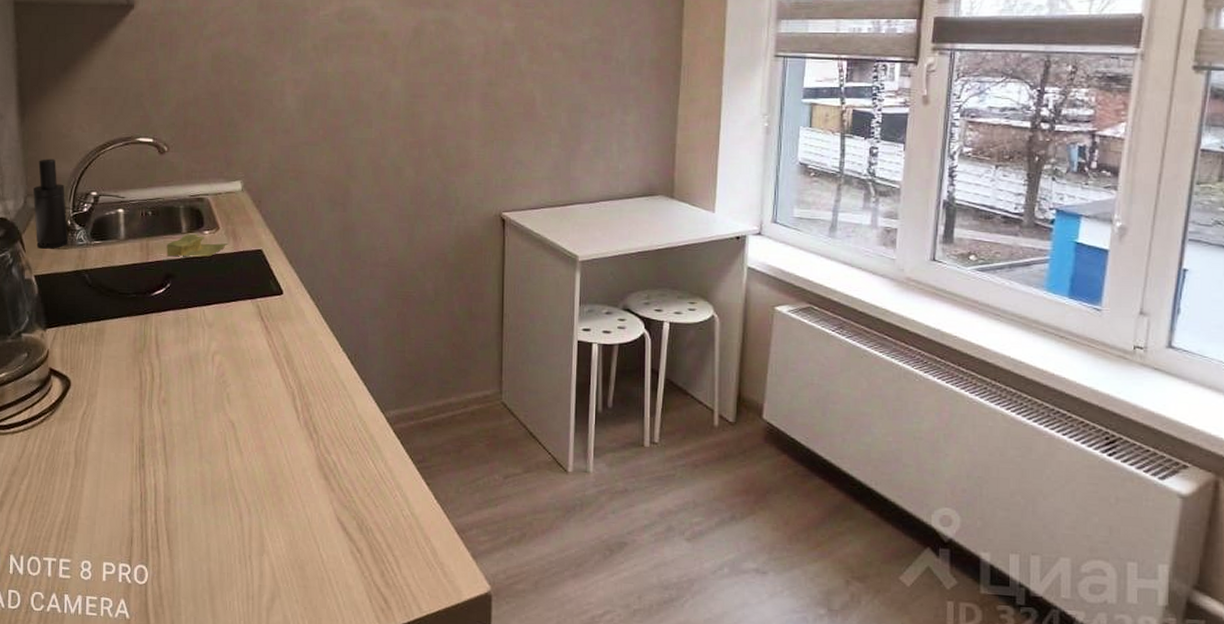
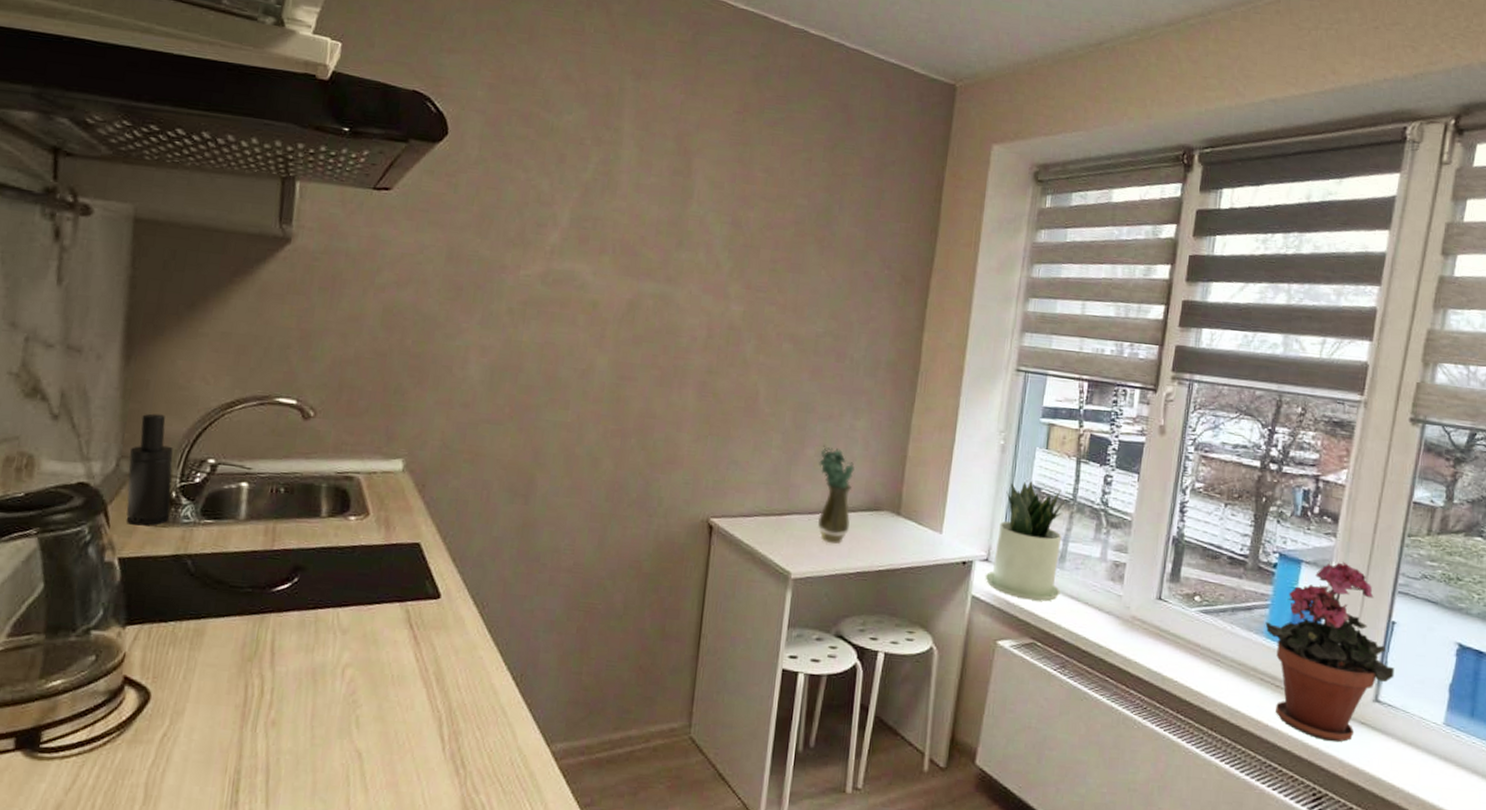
sponge: present [166,234,228,257] -> none [298,519,379,548]
vase: none [595,140,628,228] -> present [817,444,855,544]
planter: none [759,158,834,269] -> present [985,481,1067,602]
potted plant: none [1045,213,1189,388] -> present [1265,561,1395,743]

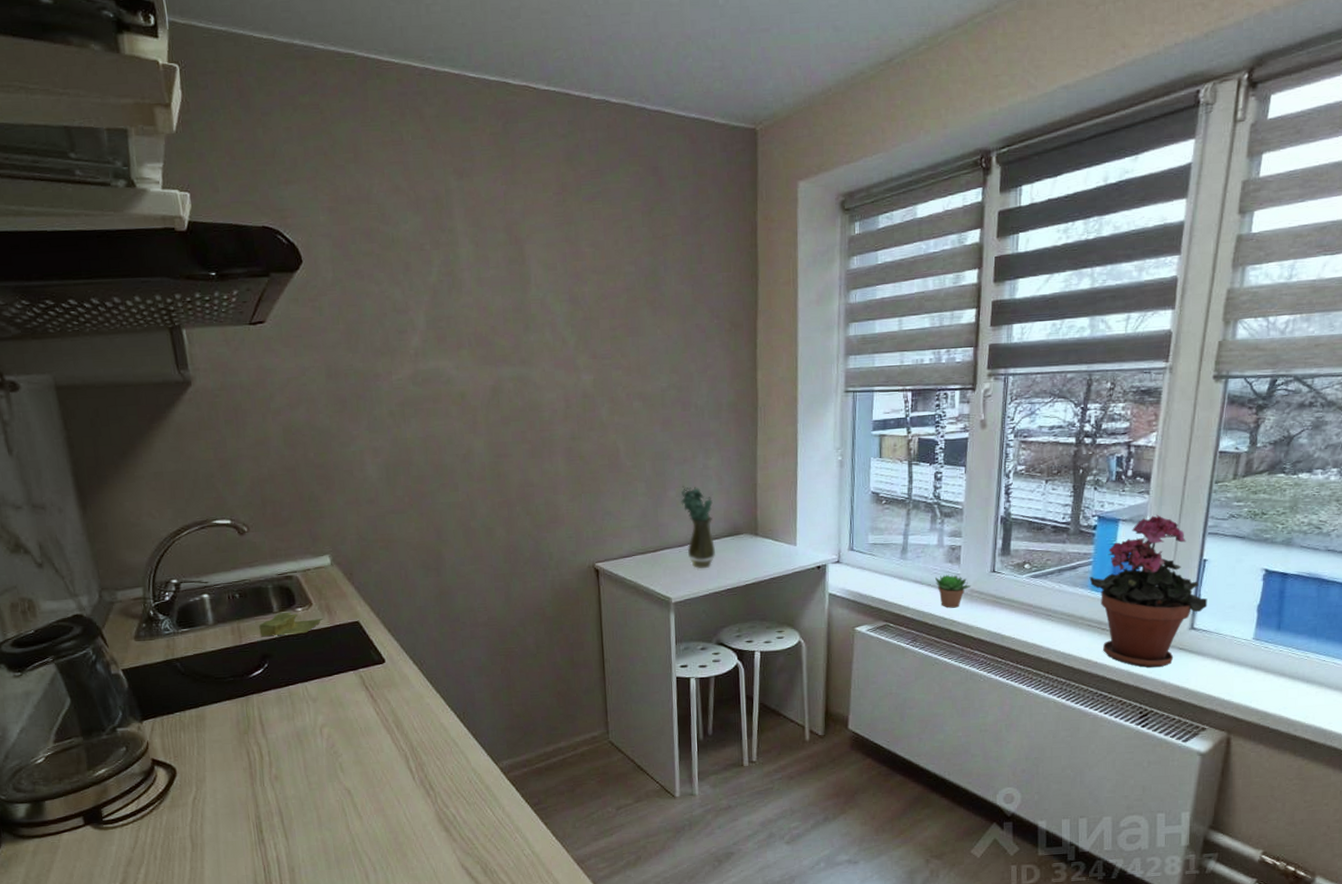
soap dispenser: present [126,413,173,526] -> none [106,549,154,642]
sponge: none [298,519,379,548] -> present [259,613,324,637]
planter: present [985,481,1067,602] -> none [838,488,905,590]
succulent plant: none [1094,593,1134,635] -> present [935,574,971,608]

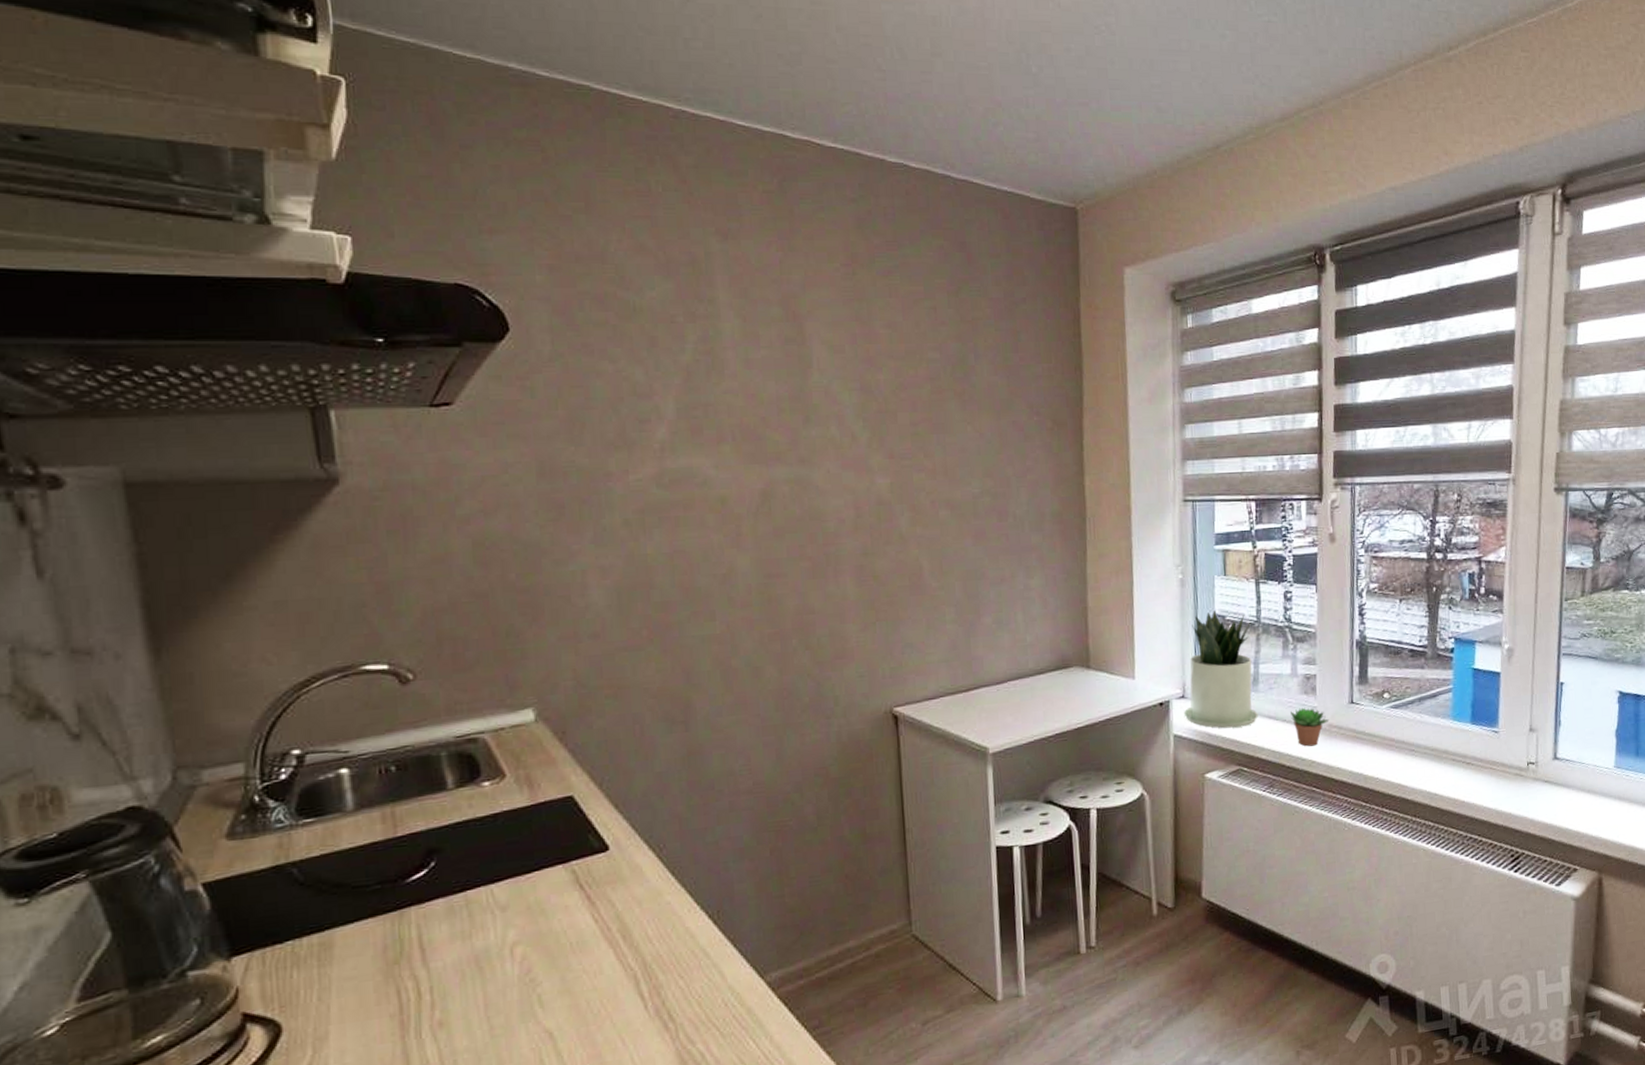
sponge: present [259,613,324,637] -> none [424,789,522,825]
vase: present [681,485,715,568] -> none [998,610,1041,710]
planter: none [838,488,905,590] -> present [1183,611,1258,729]
potted plant: present [1089,514,1208,668] -> none [1450,635,1568,805]

